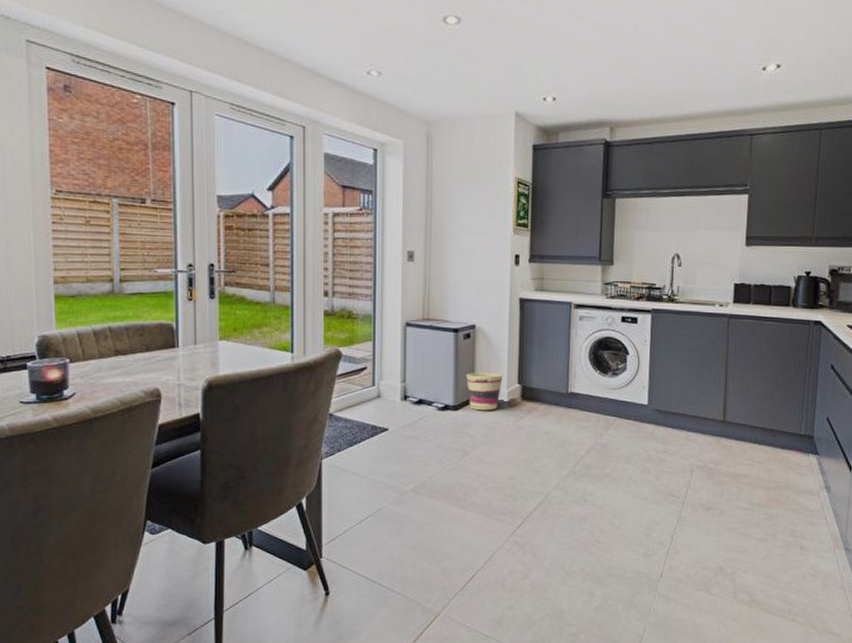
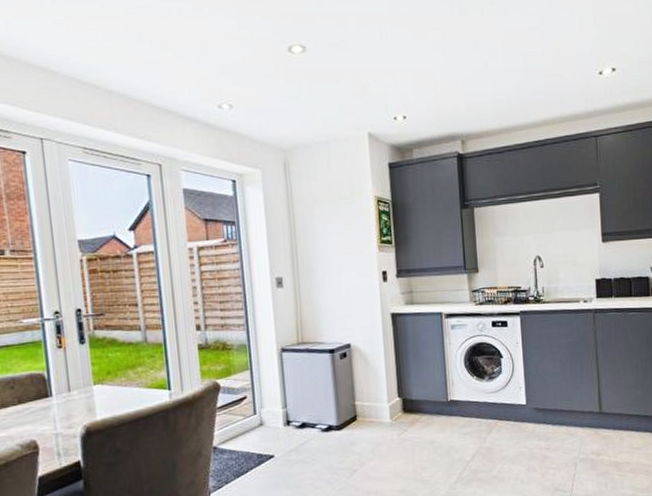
basket: present [466,372,503,411] -> none [346,389,383,428]

